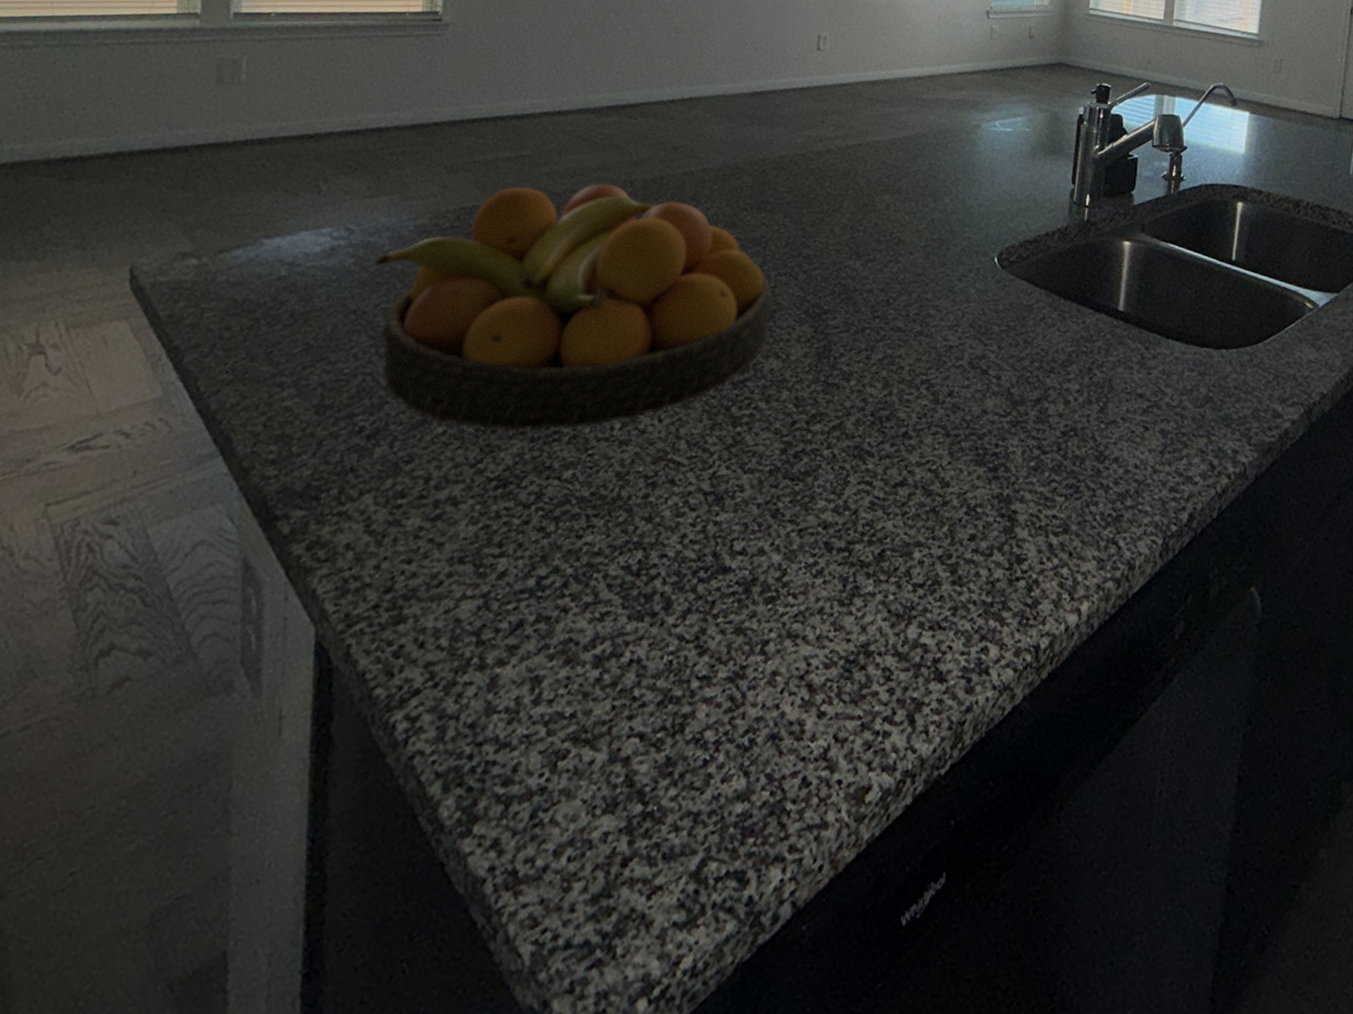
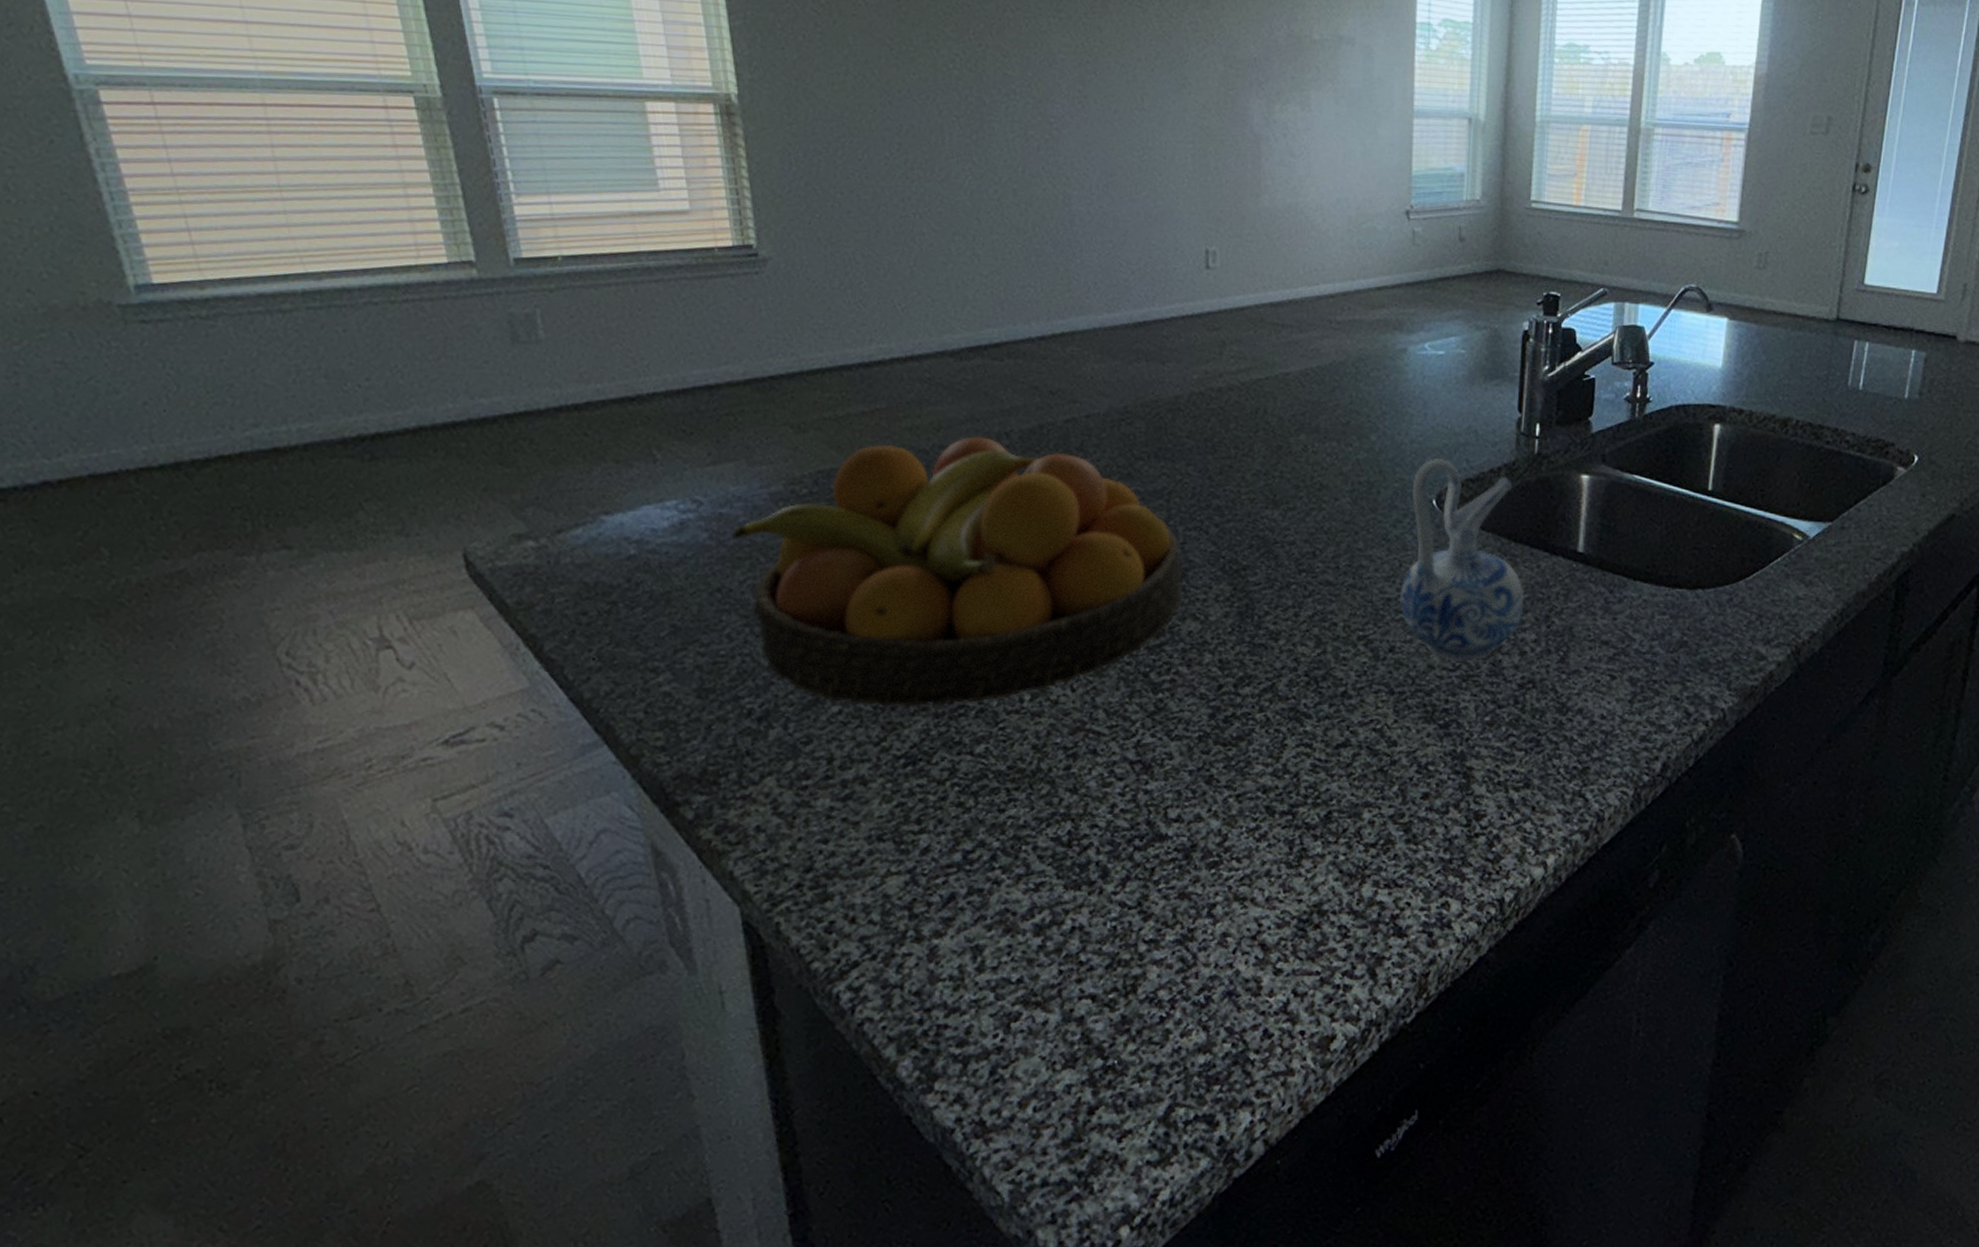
ceramic pitcher: none [960,220,1071,408] -> present [1399,457,1525,662]

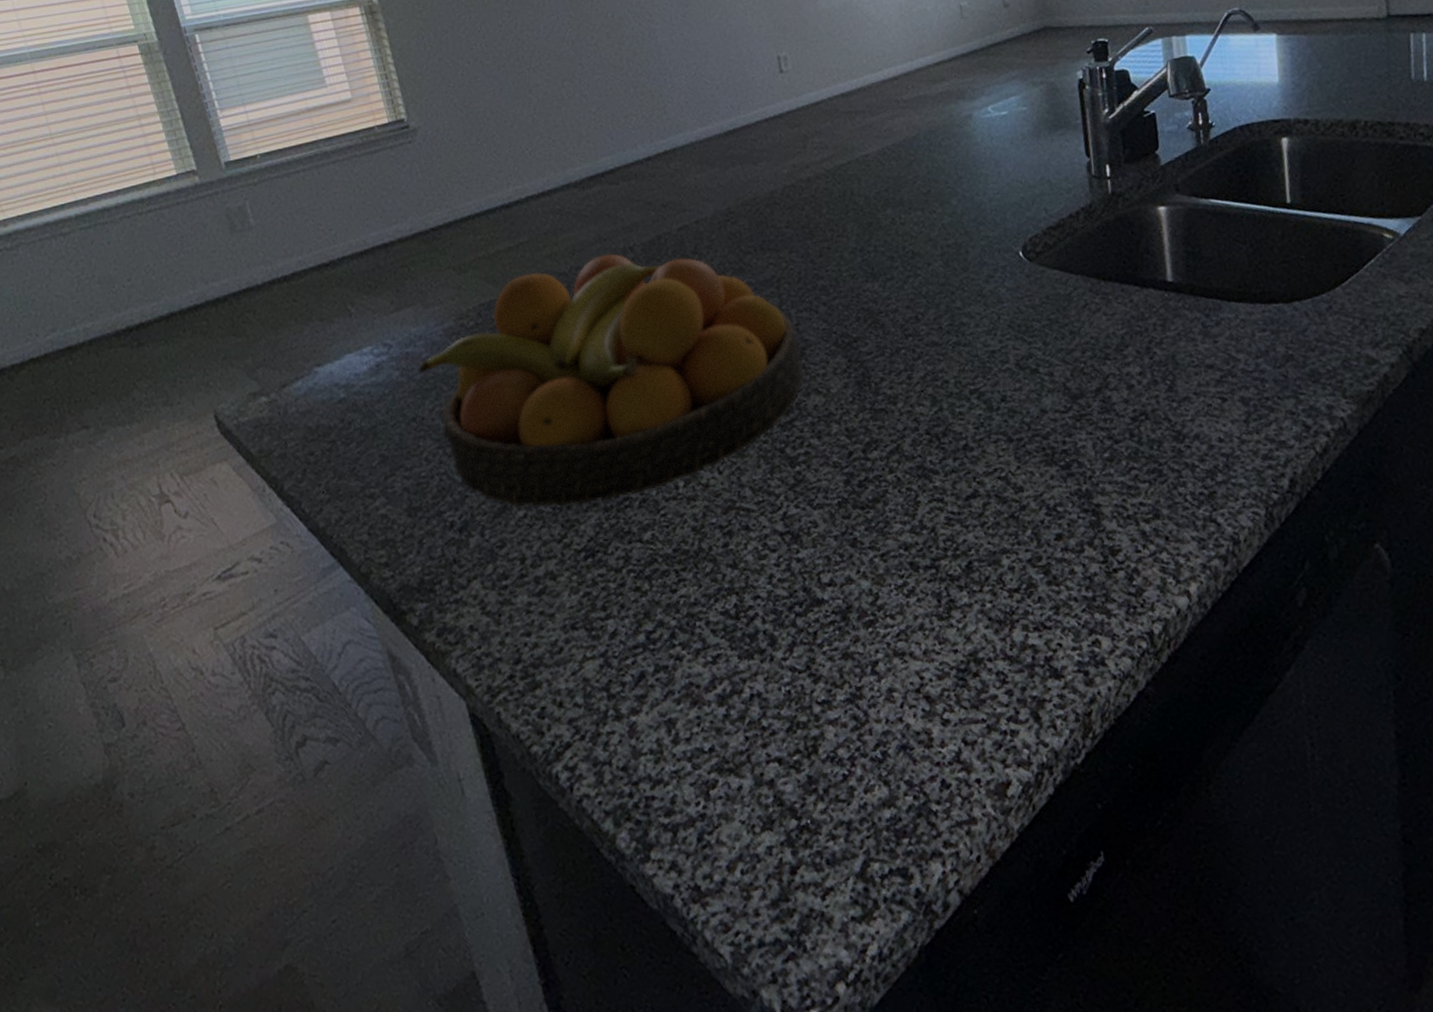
ceramic pitcher: present [1399,457,1525,662] -> none [997,211,1124,403]

